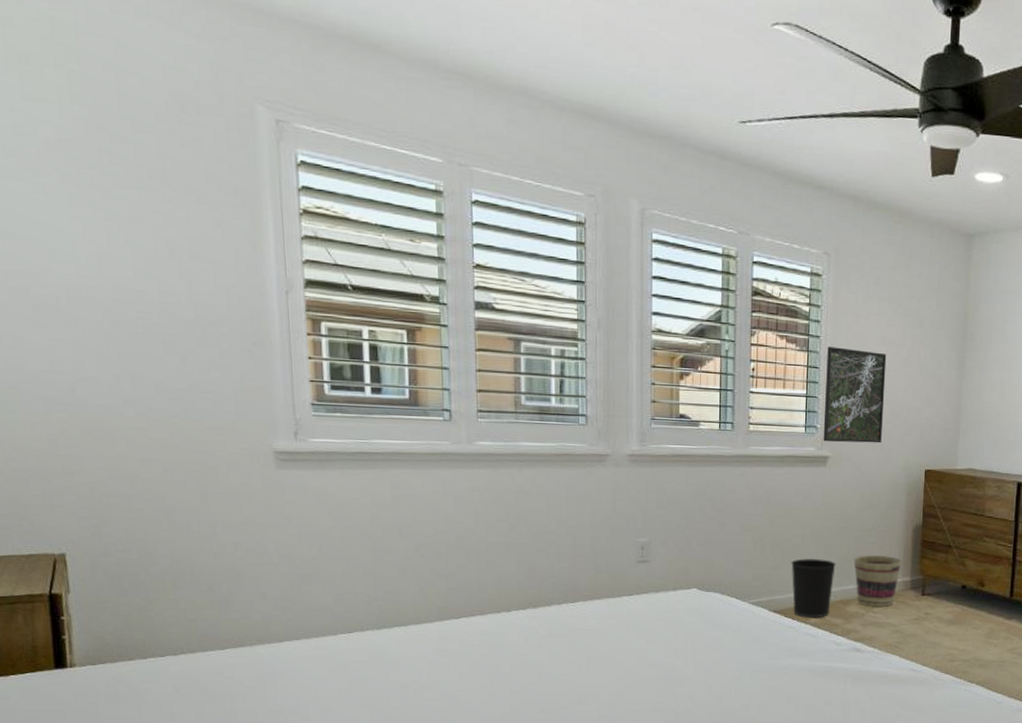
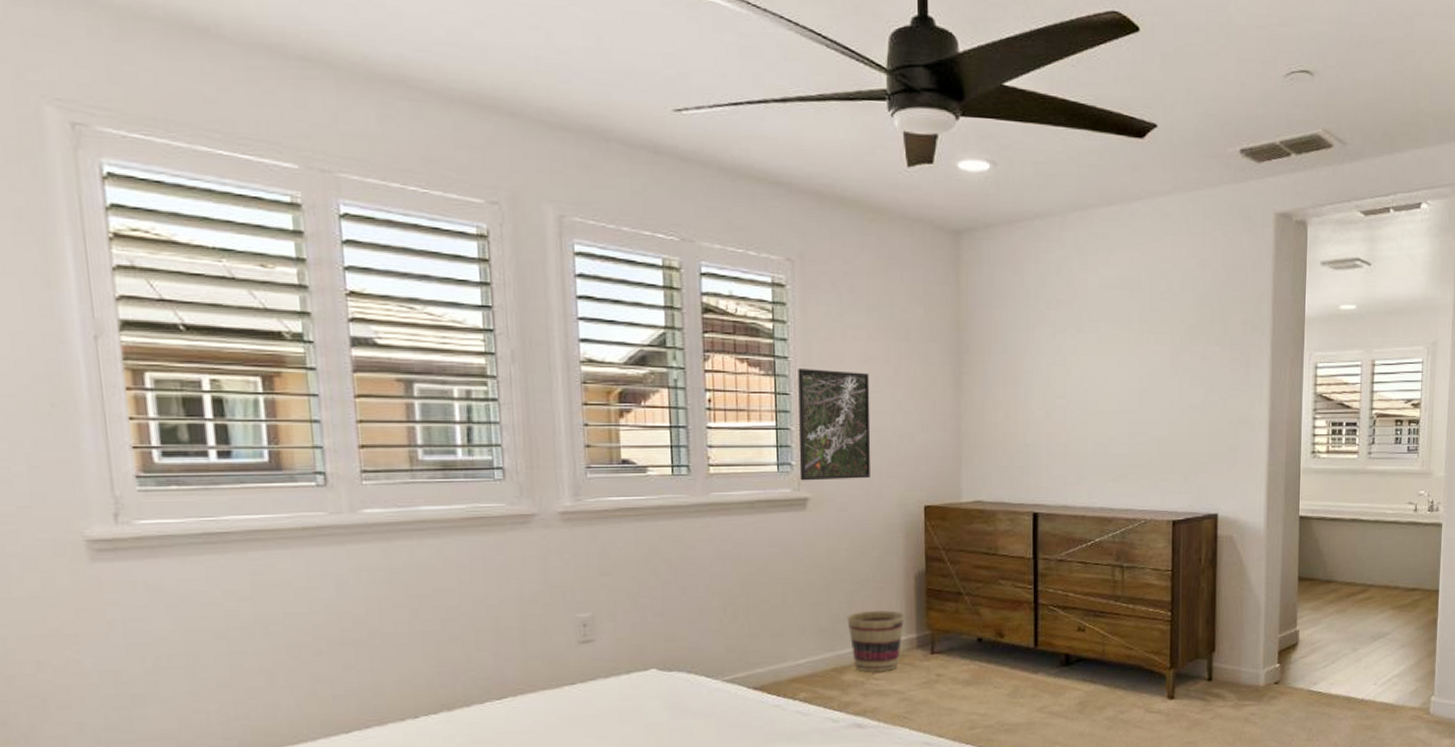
wastebasket: present [791,558,836,618] -> none [771,621,826,693]

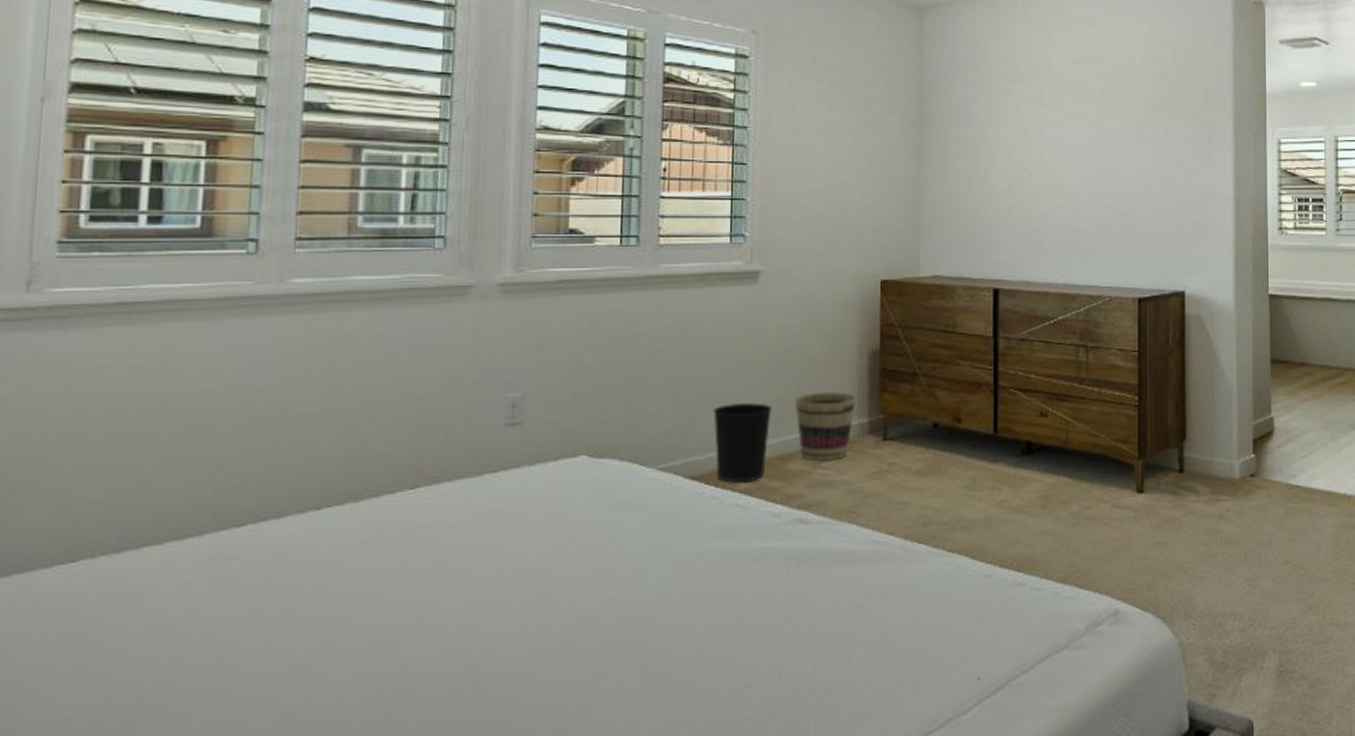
wastebasket: none [771,621,826,693] -> present [713,403,772,483]
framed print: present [798,369,871,481] -> none [753,139,829,253]

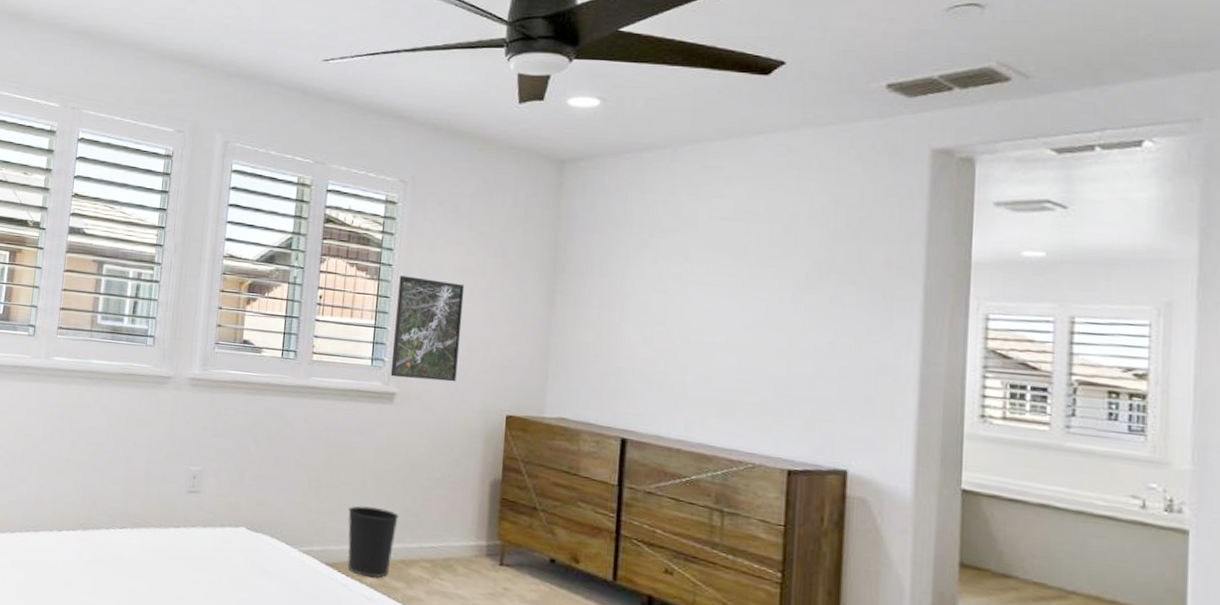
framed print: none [753,139,829,253] -> present [390,276,465,382]
basket: present [795,392,857,461] -> none [419,508,477,574]

